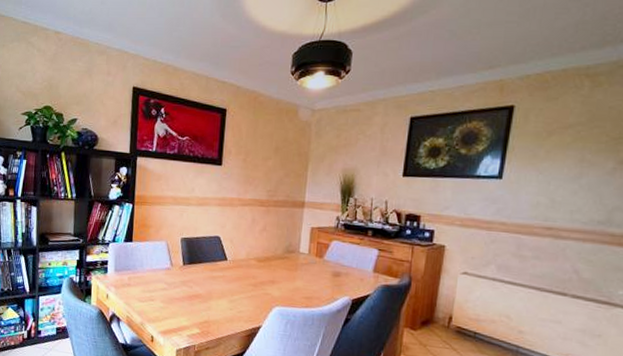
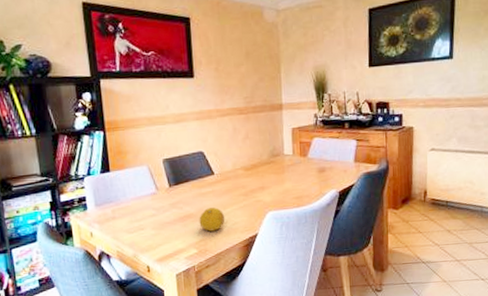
fruit: none [206,291,232,315] -> present [199,207,225,232]

